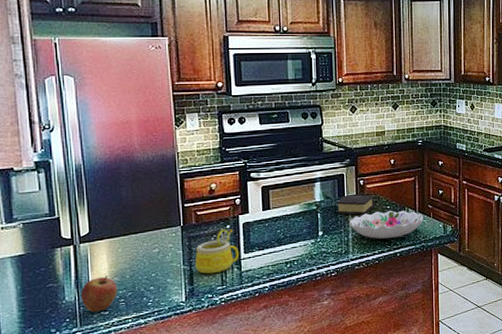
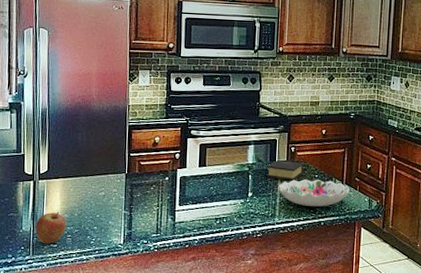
mug: present [195,229,239,274] -> none [135,180,174,221]

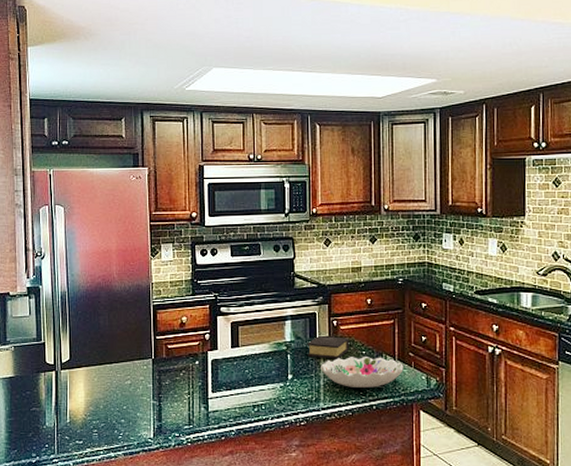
apple: present [35,212,66,244] -> none [59,404,91,441]

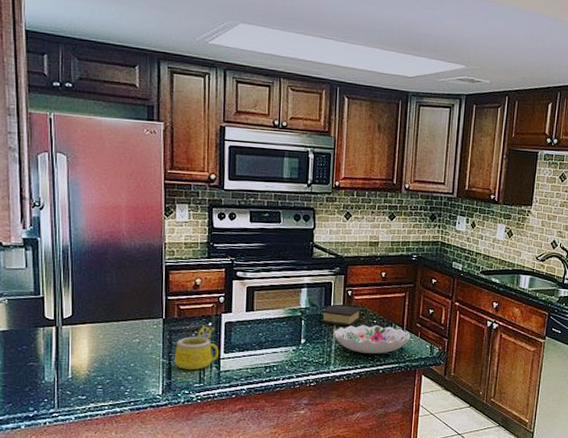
mug: none [164,365,206,412] -> present [175,326,219,370]

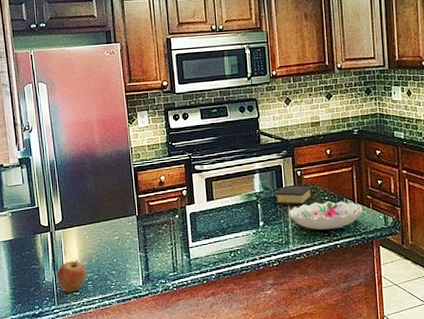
apple: none [59,361,96,396] -> present [57,260,86,293]
mug: present [175,326,219,370] -> none [149,218,187,261]

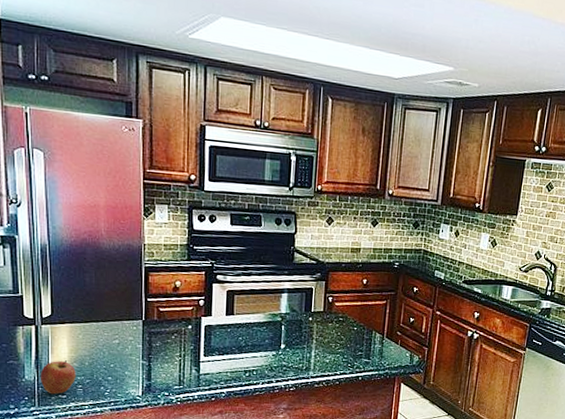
book: present [275,185,313,206] -> none [301,310,343,333]
decorative bowl: present [288,201,363,230] -> none [313,331,391,361]

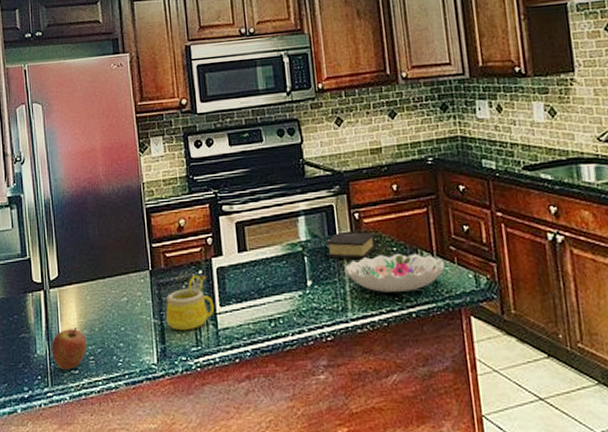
mug: none [154,329,198,373] -> present [166,275,214,331]
book: none [301,310,343,333] -> present [325,232,377,260]
decorative bowl: none [313,331,391,361] -> present [345,253,445,292]

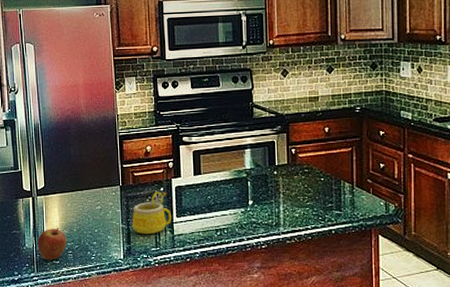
book: present [325,232,377,260] -> none [266,164,308,186]
decorative bowl: present [345,253,445,292] -> none [280,183,362,213]

